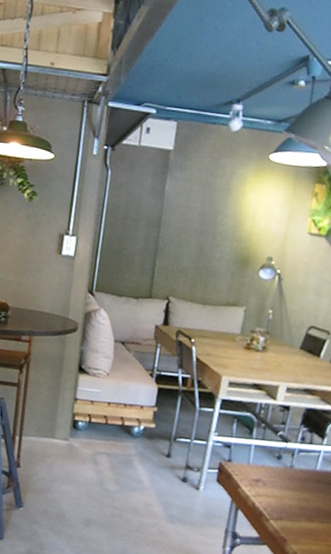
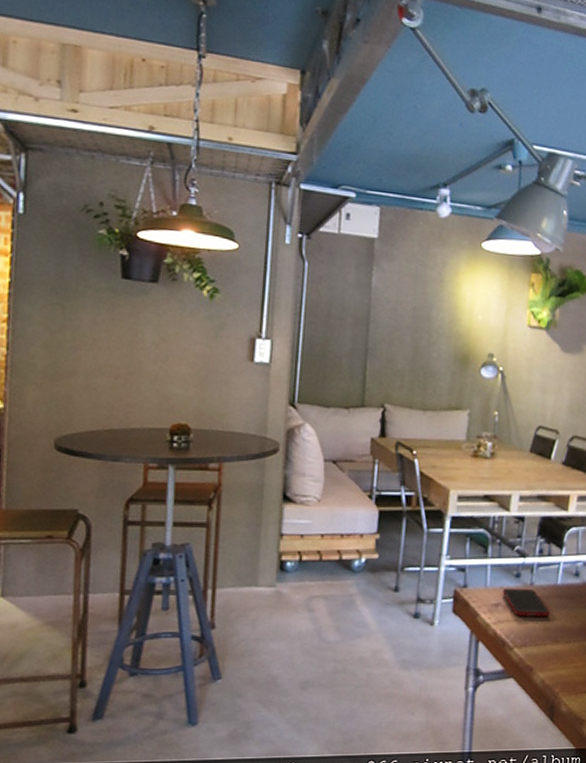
cell phone: none [263,467,307,497] -> present [502,588,550,616]

